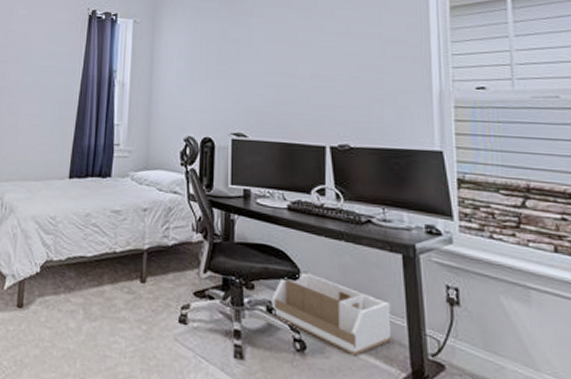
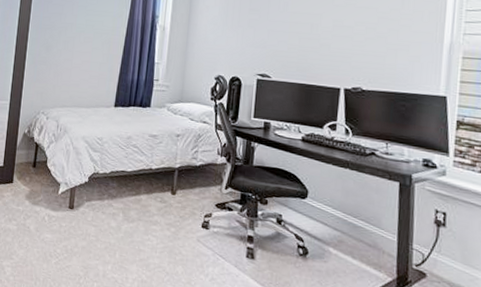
storage bin: present [271,271,392,356] -> none [281,192,385,262]

